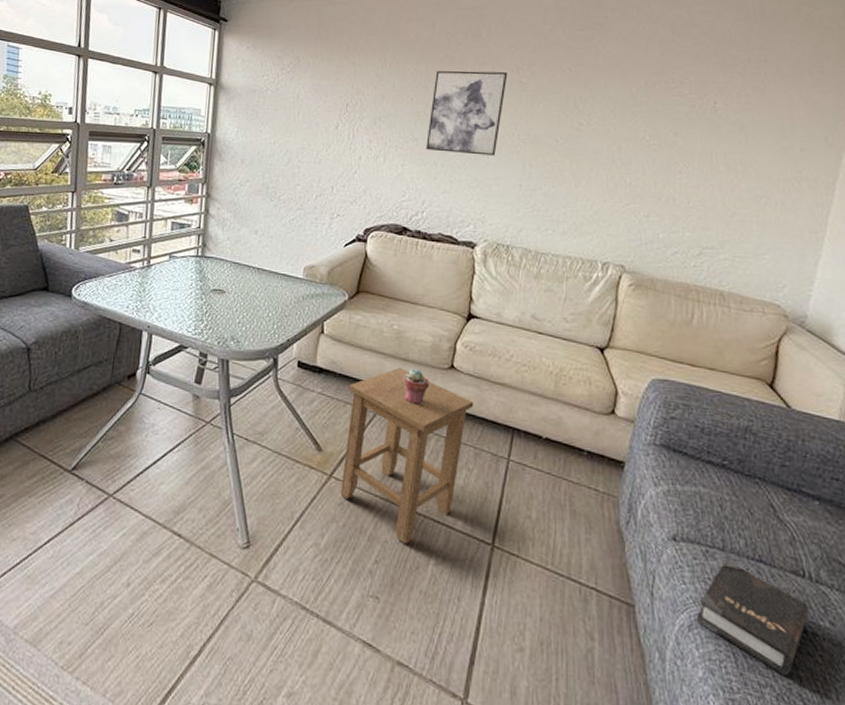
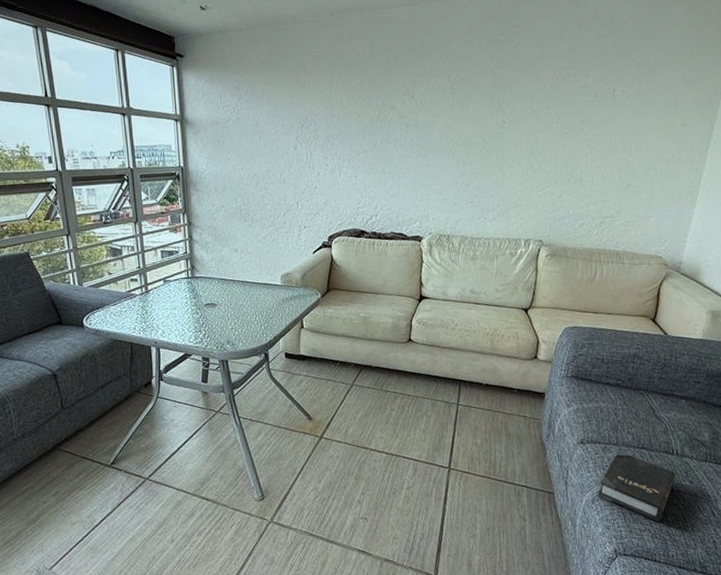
stool: present [341,368,474,545] -> none [328,347,429,478]
potted succulent: present [403,368,430,405] -> none [371,345,393,373]
wall art: present [426,71,508,156] -> none [374,81,440,160]

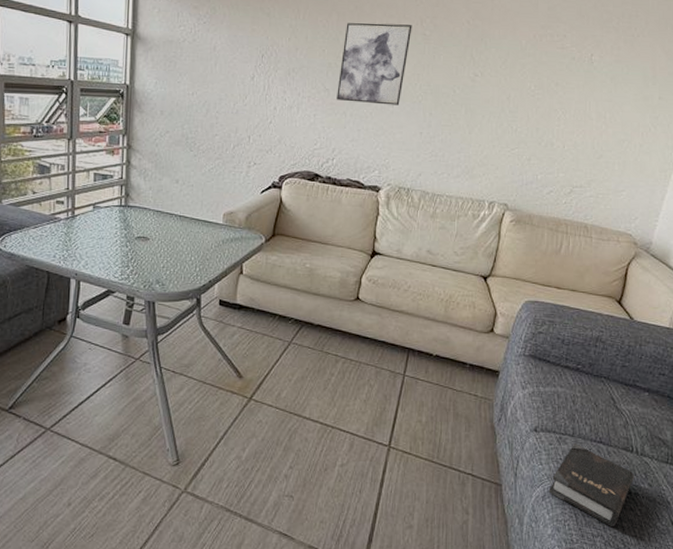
wall art: none [374,81,440,160] -> present [337,23,412,105]

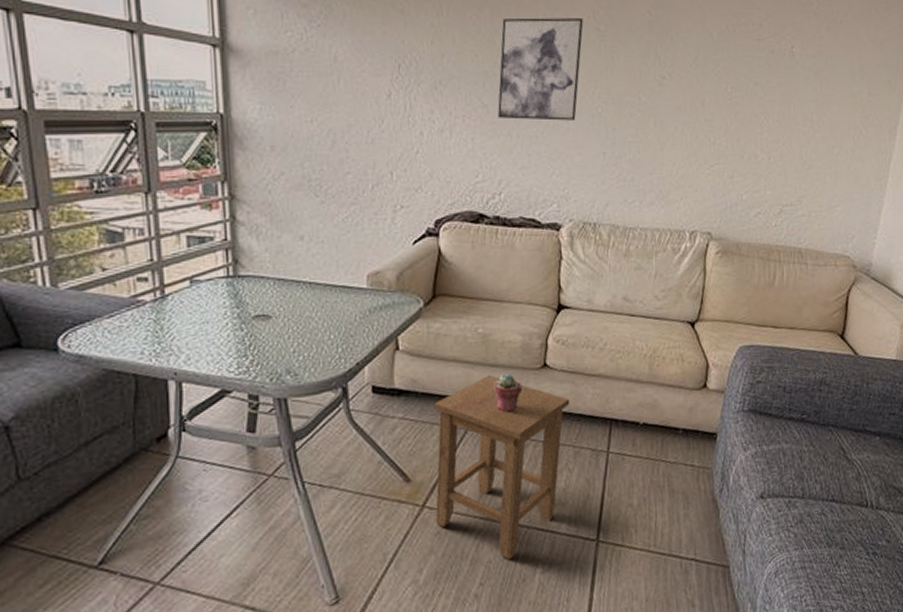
stool: none [260,302,376,452] -> present [433,375,570,560]
potted succulent: none [314,301,338,333] -> present [493,372,523,412]
hardback book: present [548,443,635,528] -> none [781,506,872,596]

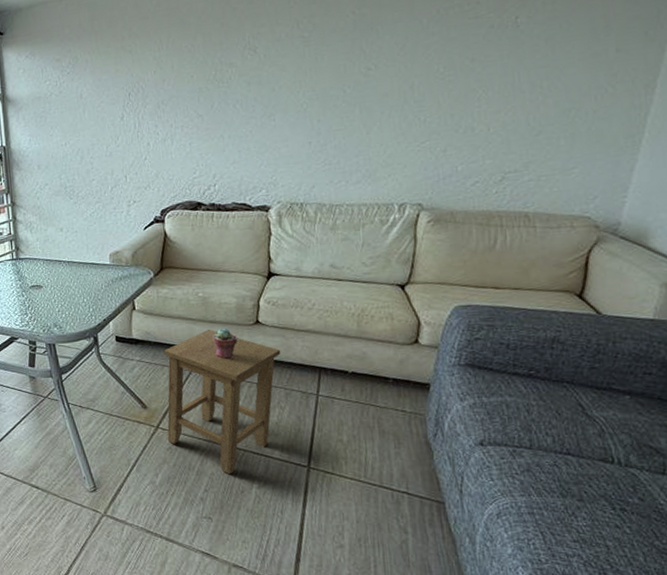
wall art: present [498,17,584,121] -> none [211,30,288,124]

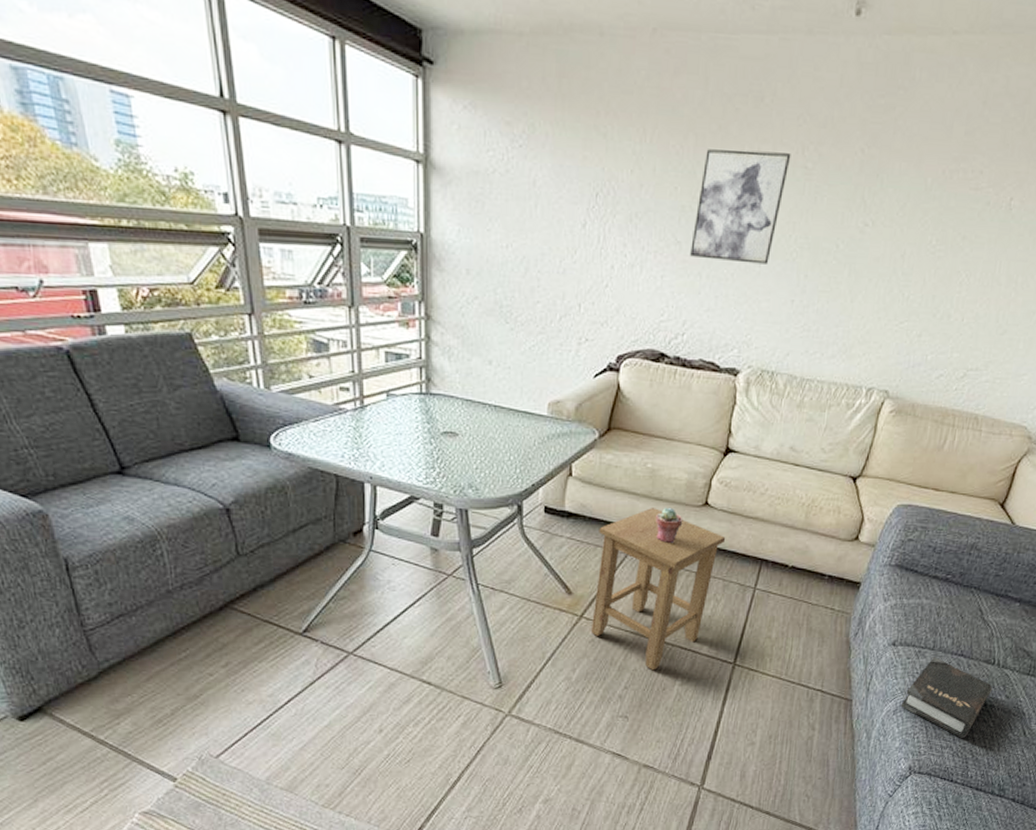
wall art: none [211,30,288,124] -> present [690,149,791,264]
hardback book: none [504,456,619,547] -> present [900,657,993,739]

